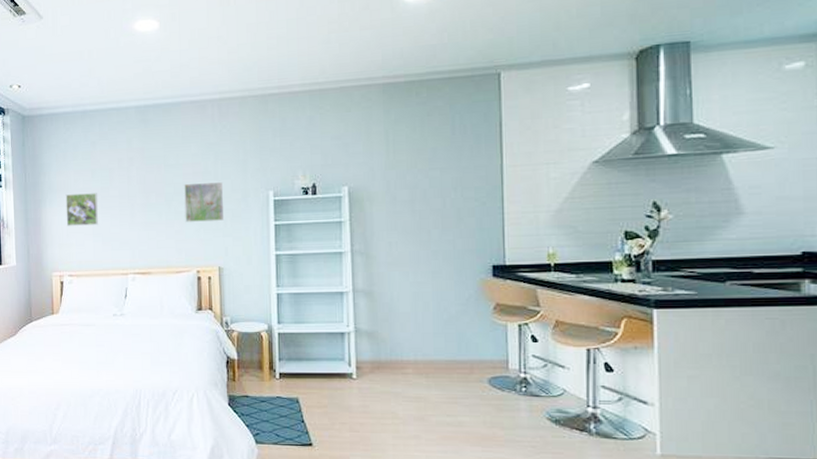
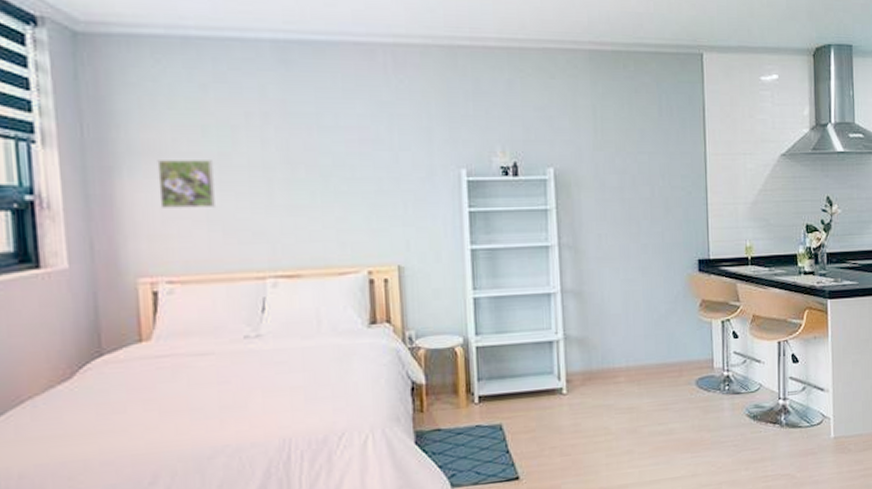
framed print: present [184,181,225,222] -> none [347,153,404,206]

